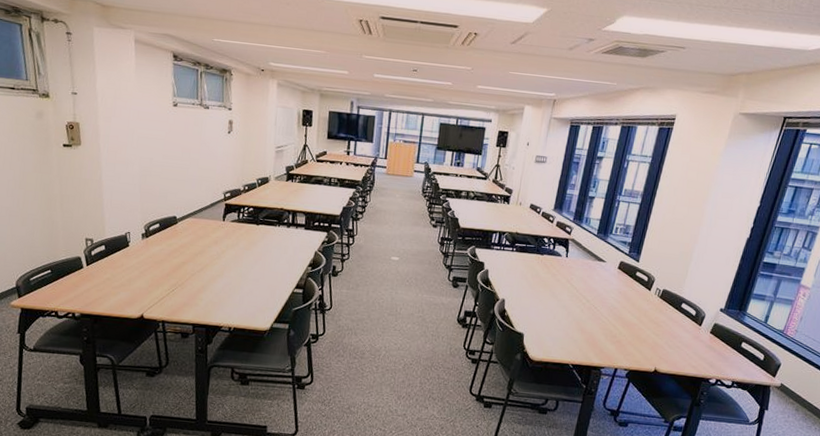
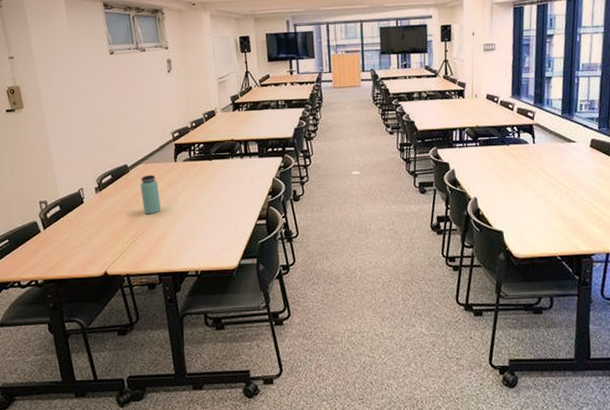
bottle: none [186,229,204,268] -> present [140,174,161,215]

